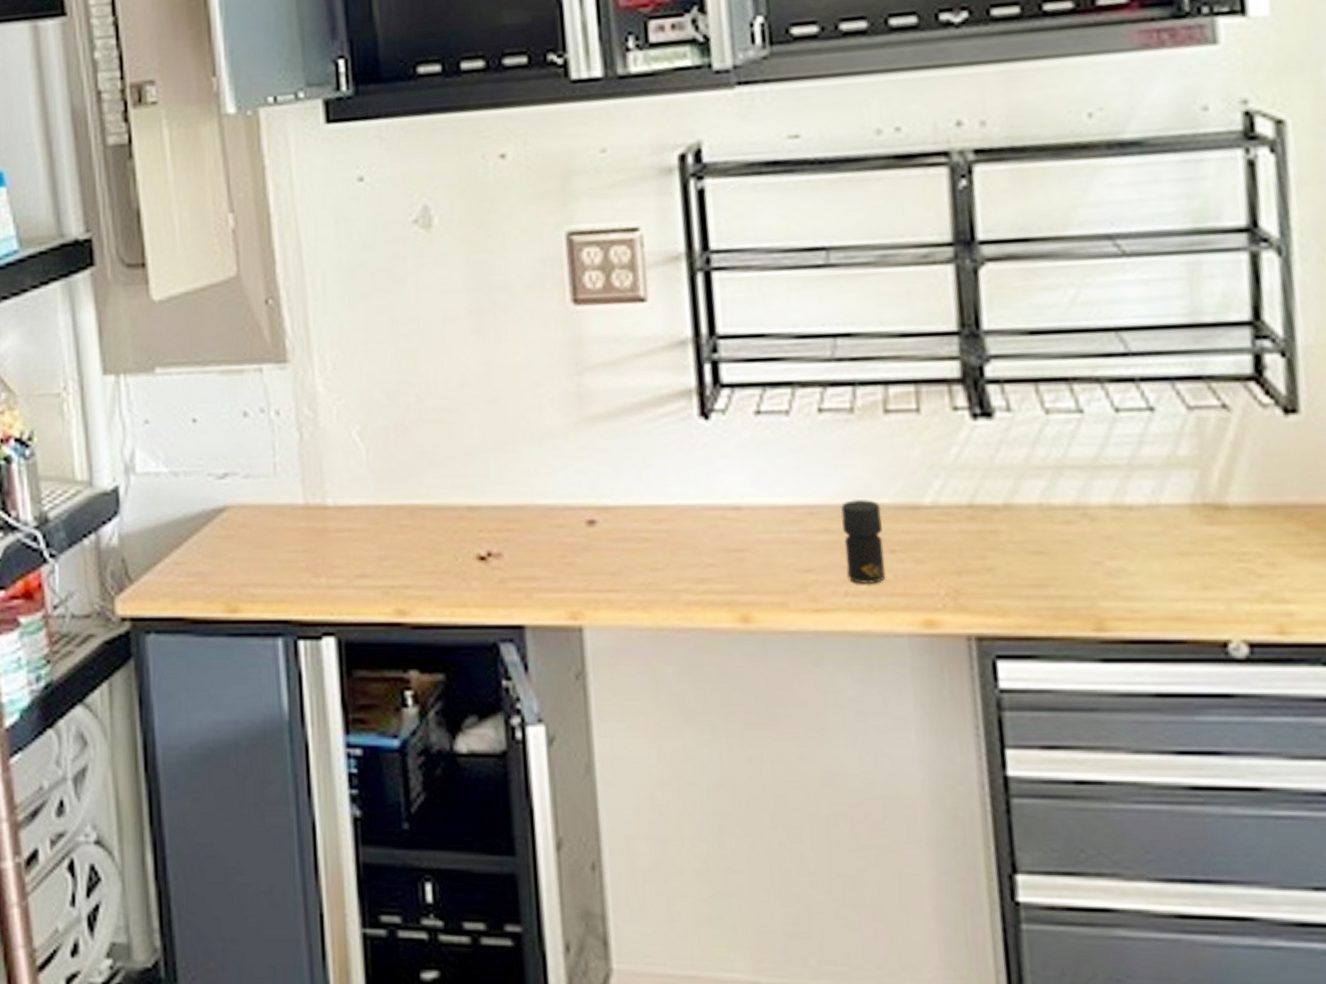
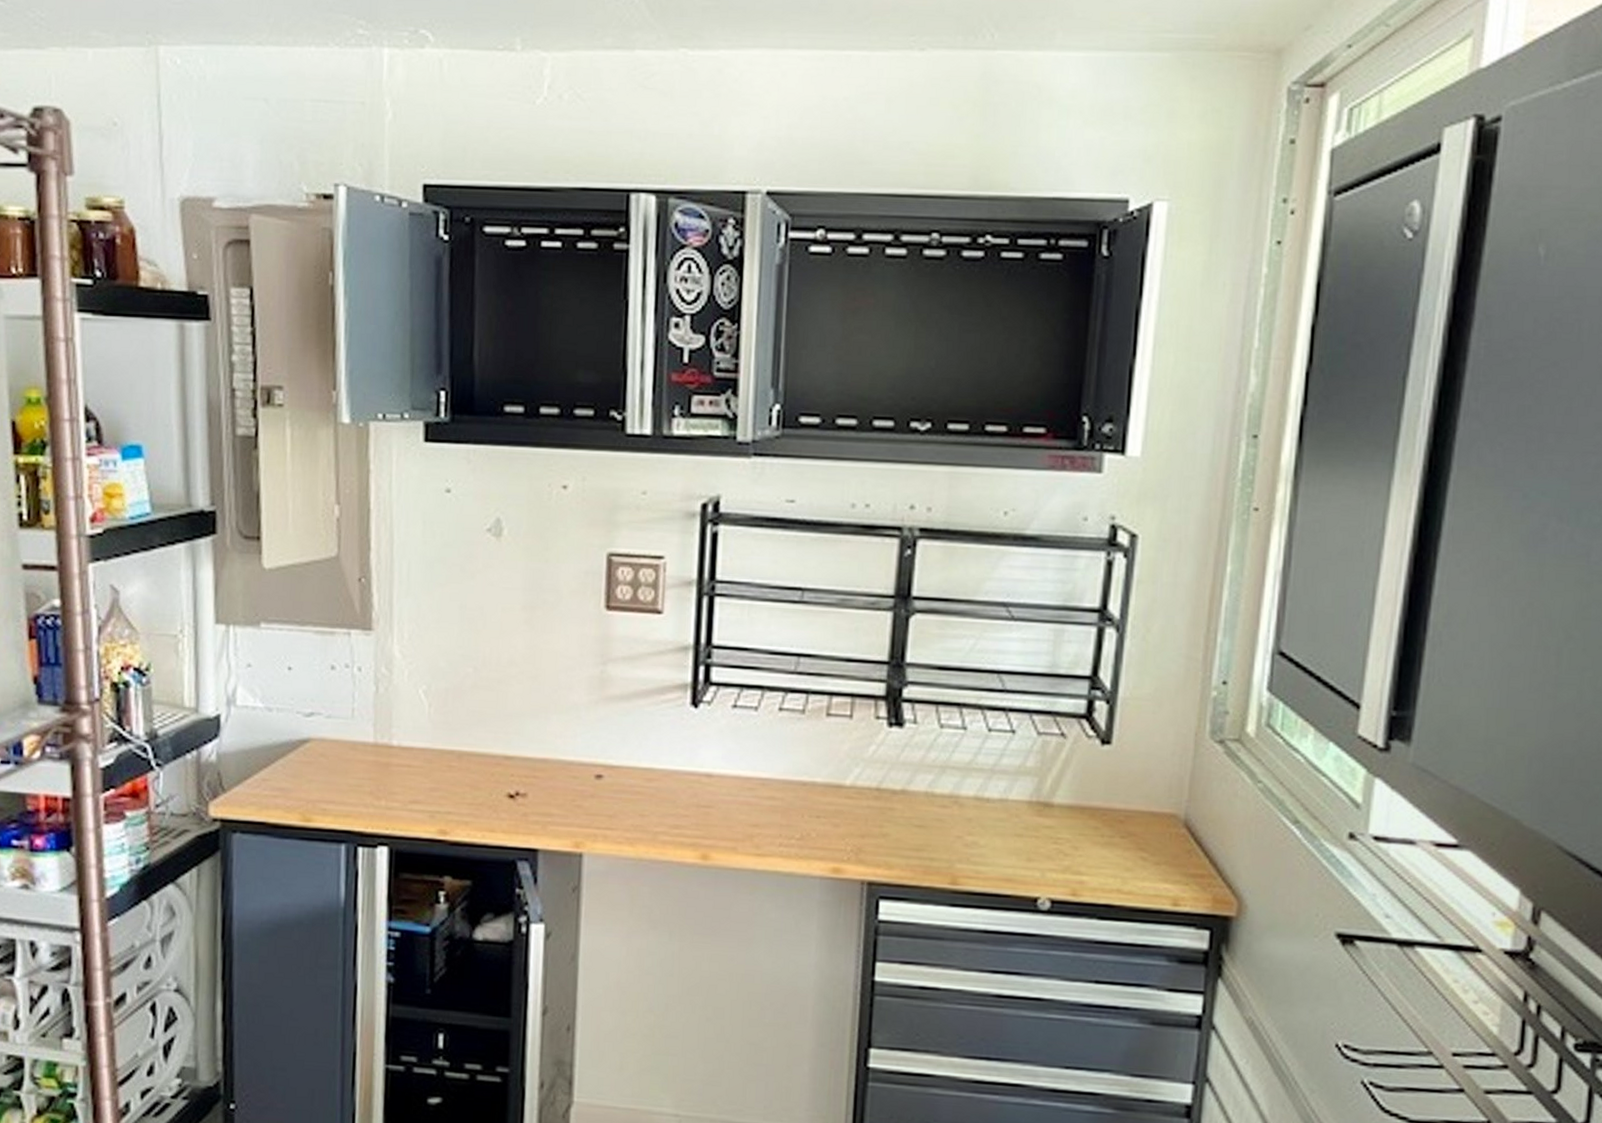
jar: present [840,500,886,584] -> none [783,777,815,839]

